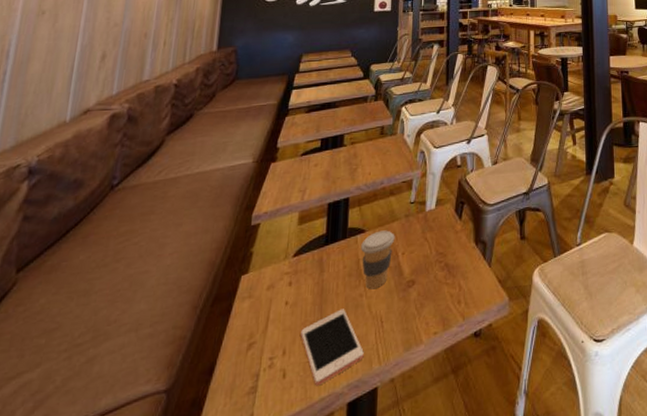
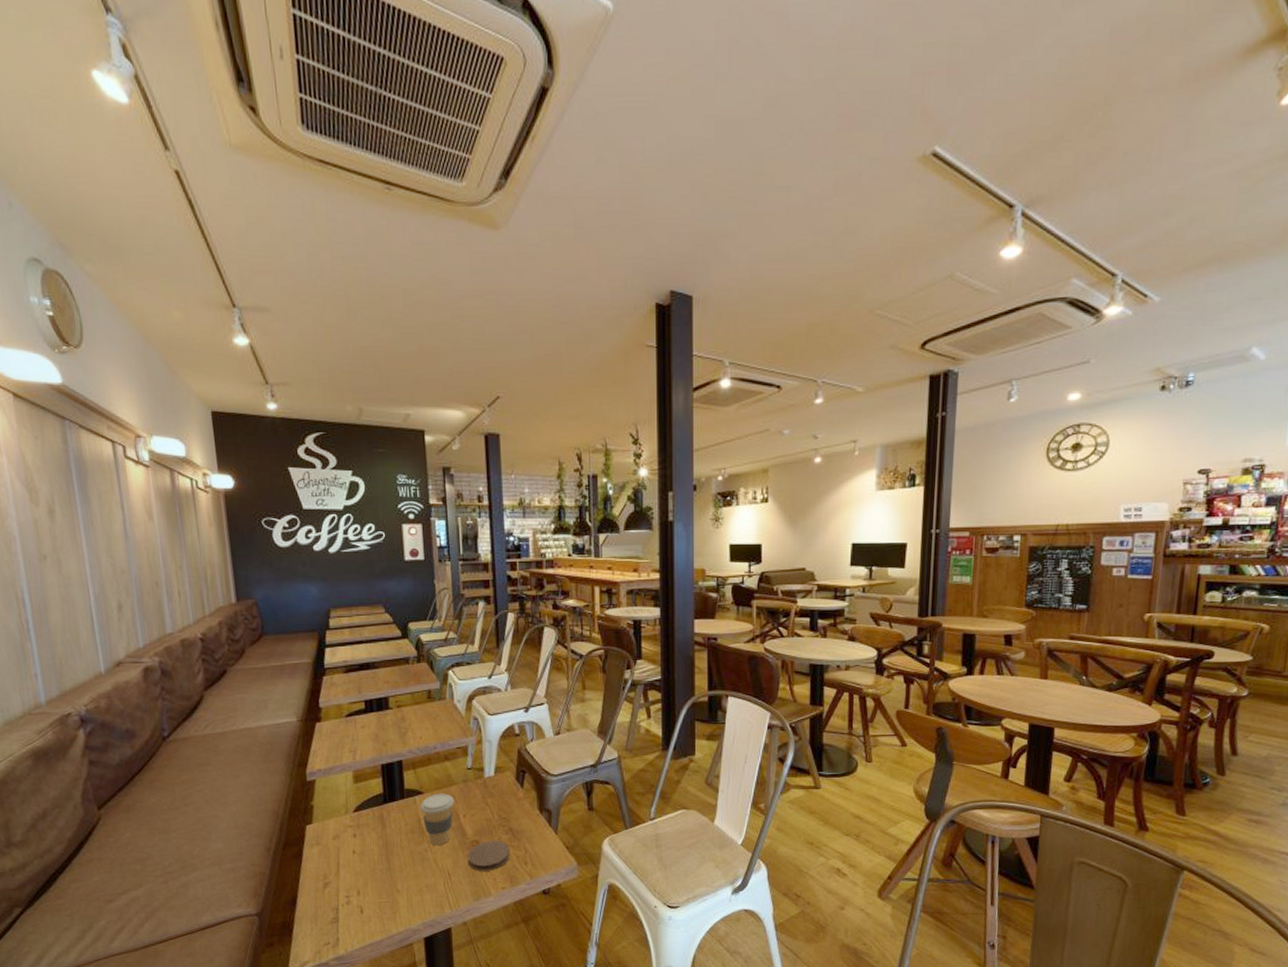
cell phone: present [301,309,364,386] -> none [372,861,435,922]
coaster: none [401,278,444,316] -> present [467,840,510,871]

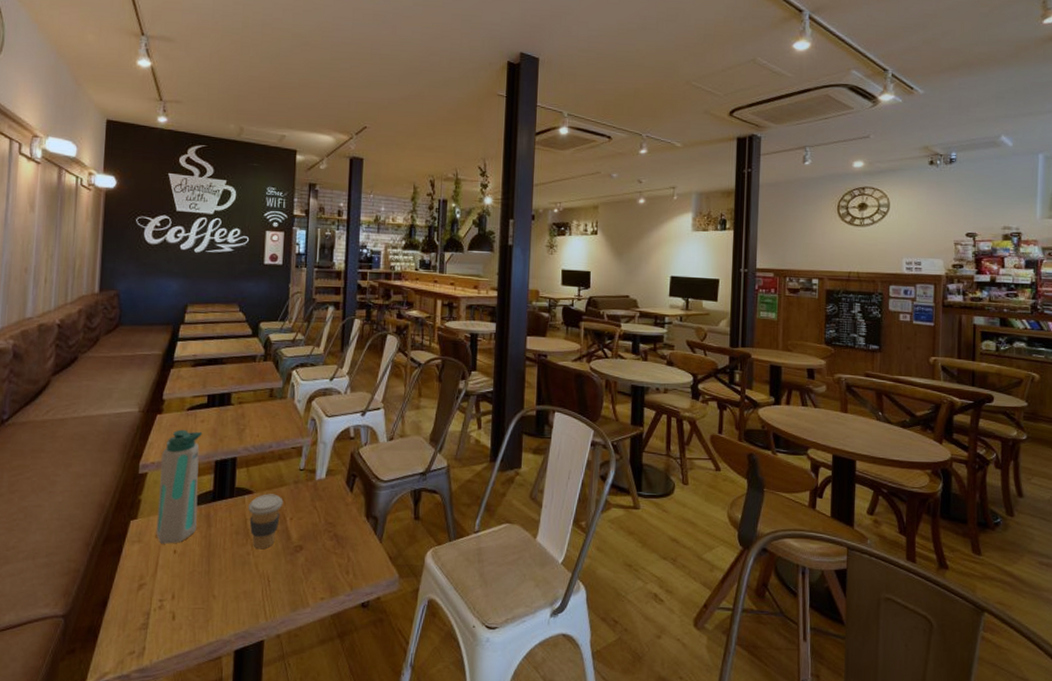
water bottle: none [327,736,372,845] -> present [156,429,203,544]
coaster: present [467,840,510,871] -> none [289,546,333,579]

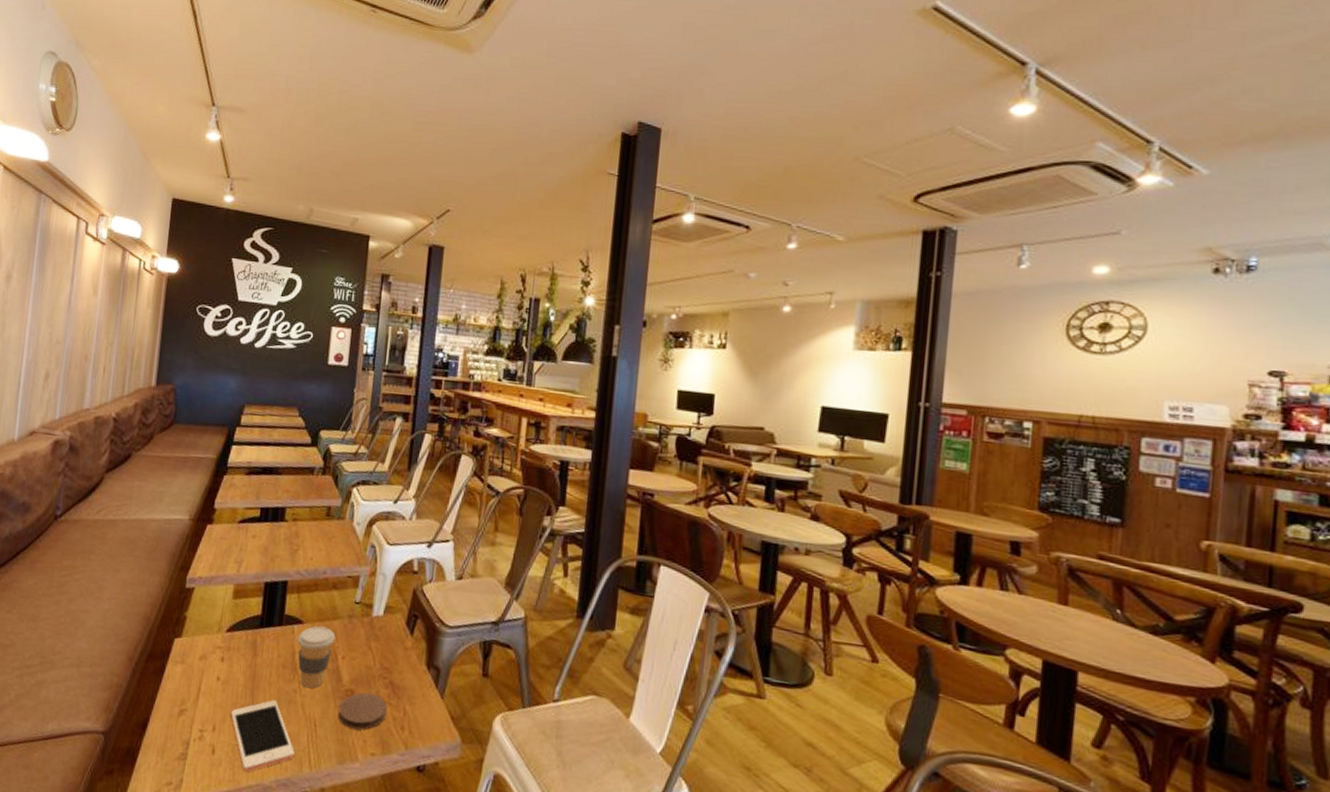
water bottle: present [156,429,203,544] -> none [199,543,254,670]
cell phone: none [189,564,251,631] -> present [231,700,295,773]
coaster: none [289,546,333,579] -> present [338,692,387,730]

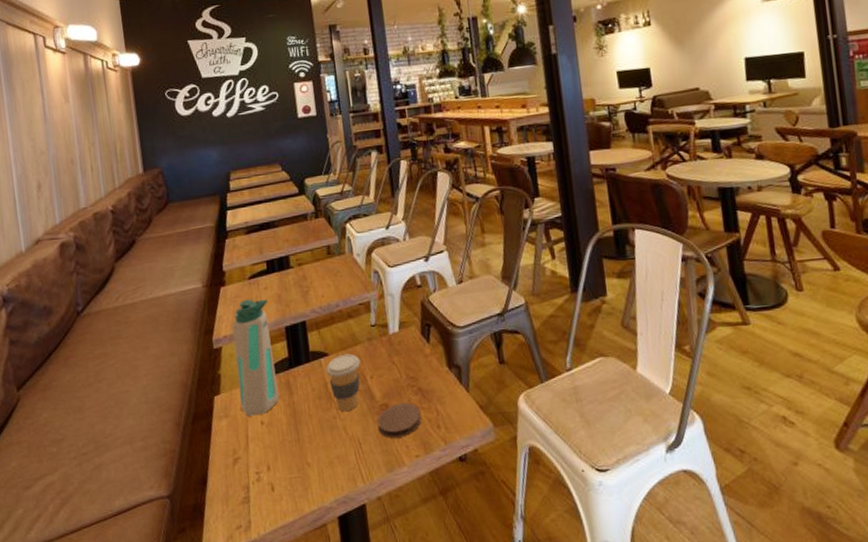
water bottle: none [199,543,254,670] -> present [232,299,279,416]
cell phone: present [231,700,295,773] -> none [281,430,347,500]

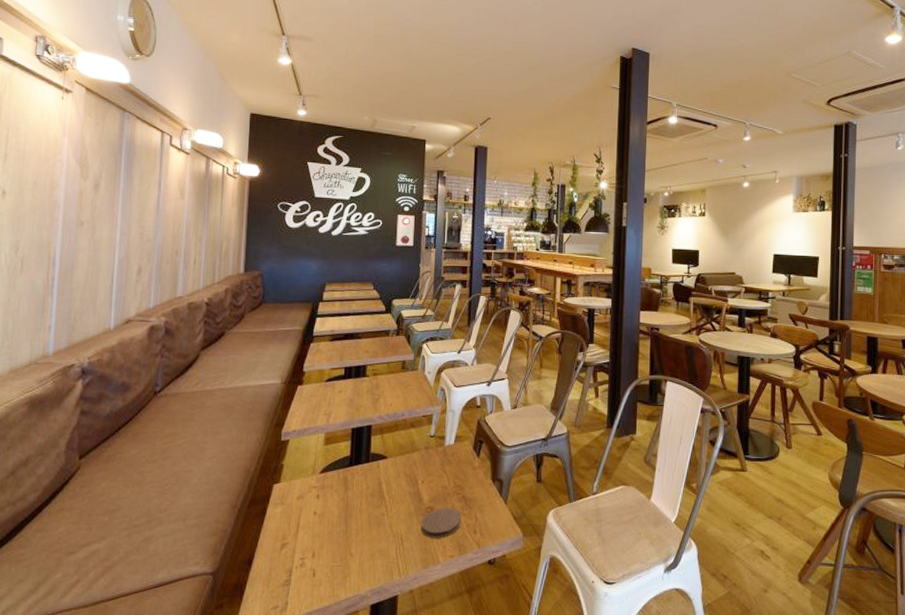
water bottle: present [232,299,279,416] -> none [297,399,340,506]
coffee cup: present [326,353,361,412] -> none [383,459,415,511]

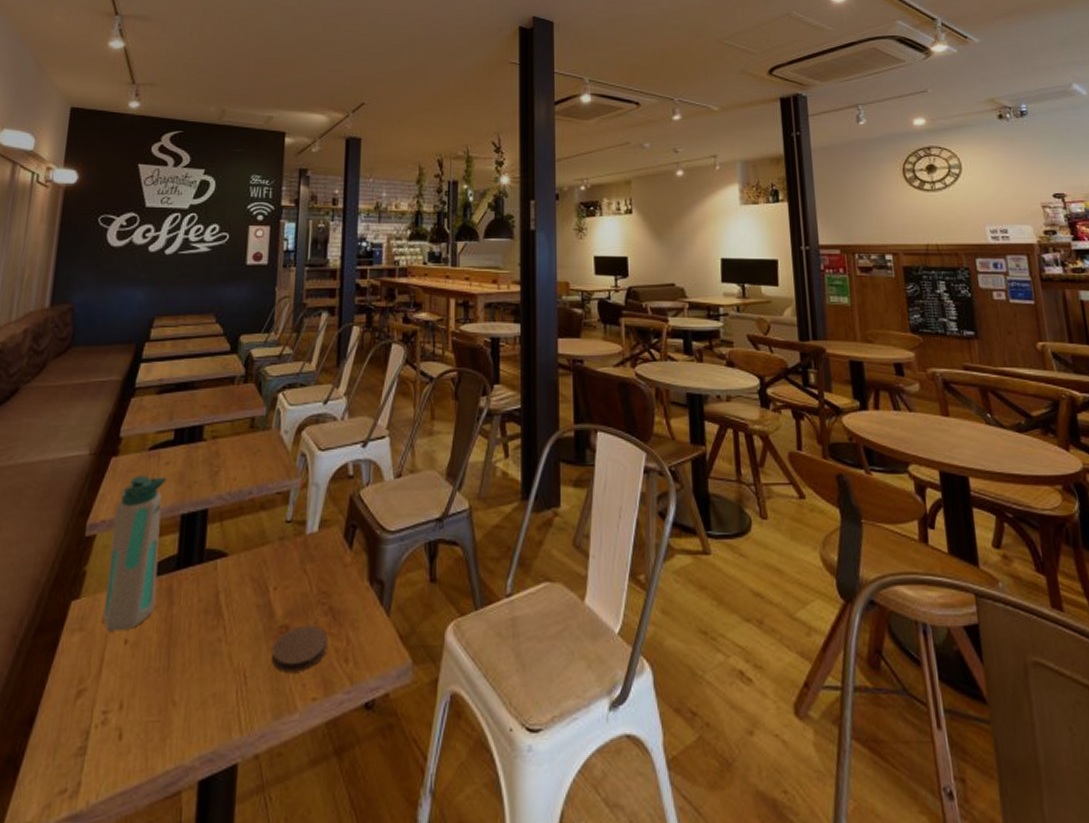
water bottle: none [297,399,340,506] -> present [102,475,167,631]

